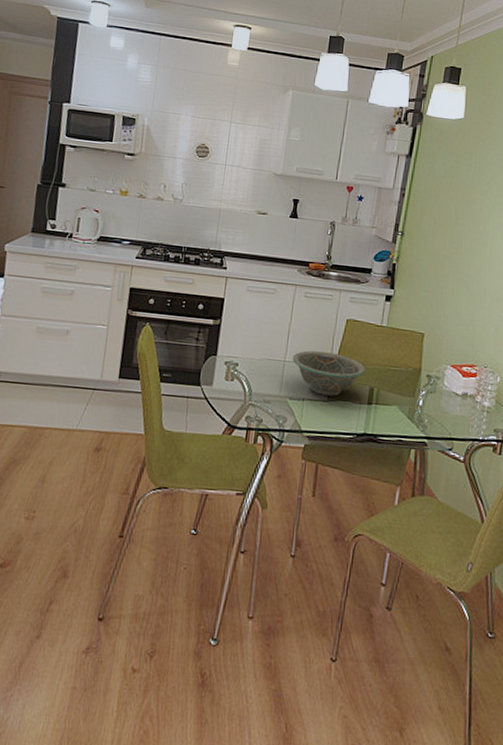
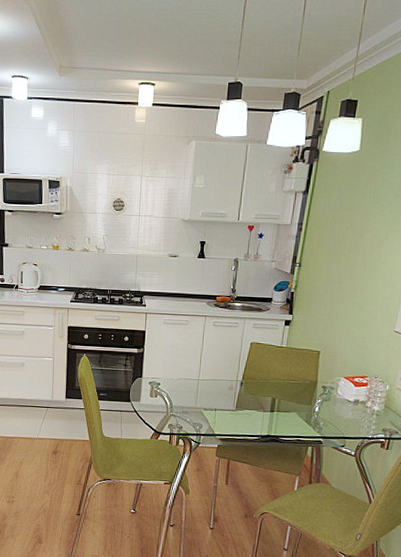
decorative bowl: present [292,350,366,396] -> none [205,370,269,406]

